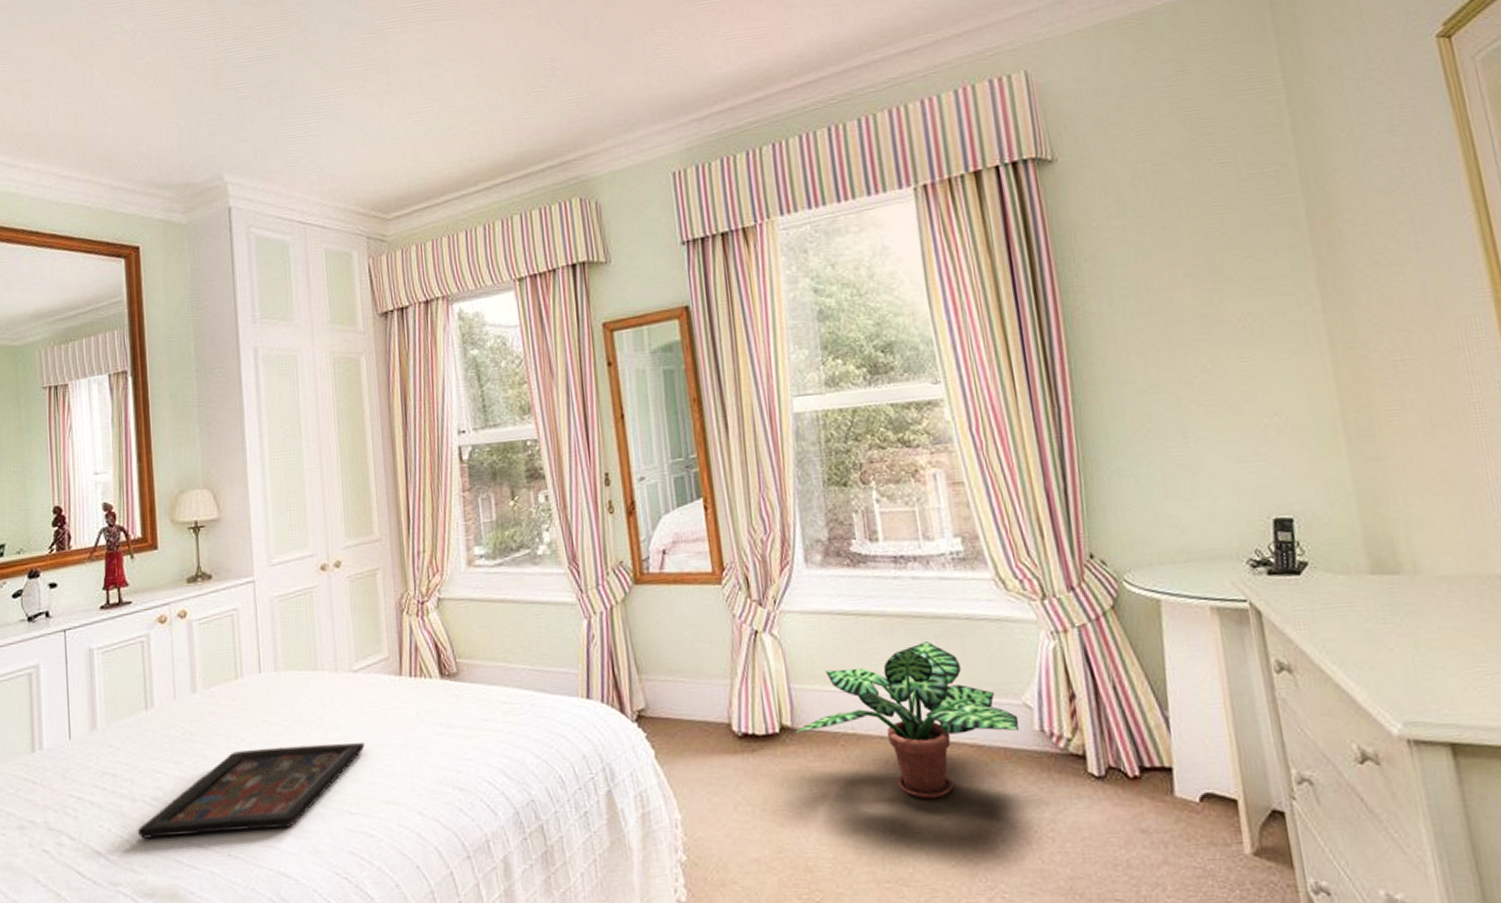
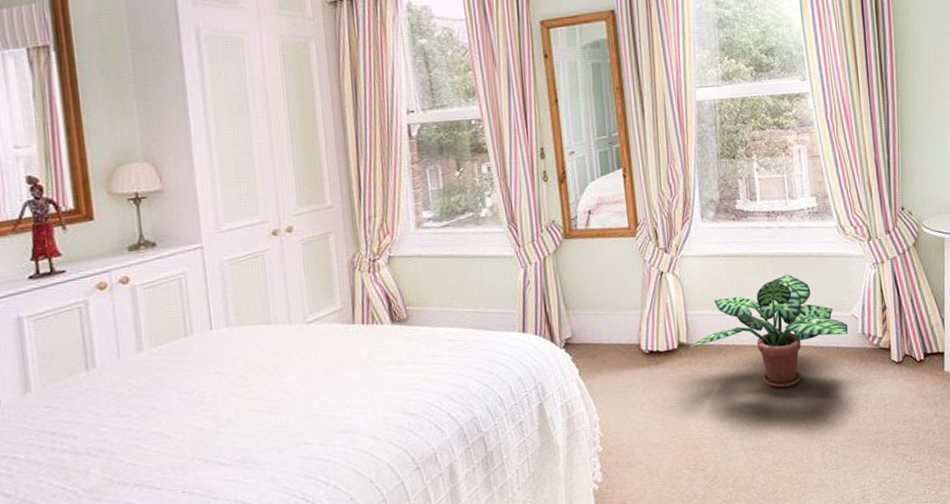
decorative tray: present [137,743,365,839] -> none [82,383,320,487]

